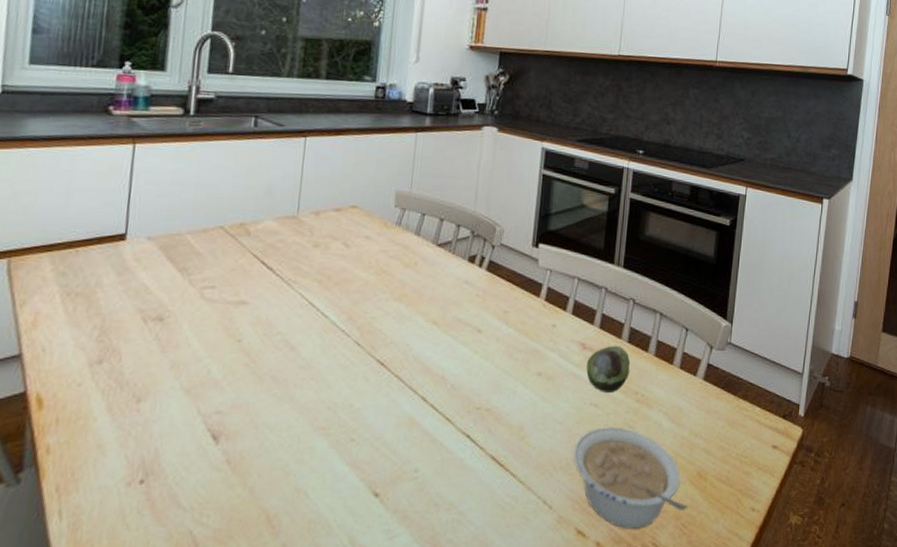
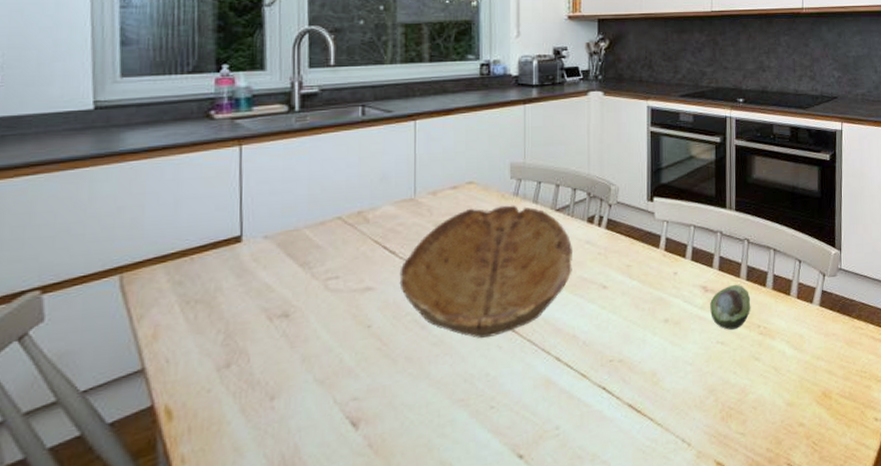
wooden bowl: none [273,232,451,368] -> present [399,205,573,339]
legume: present [573,427,688,529] -> none [705,360,817,455]

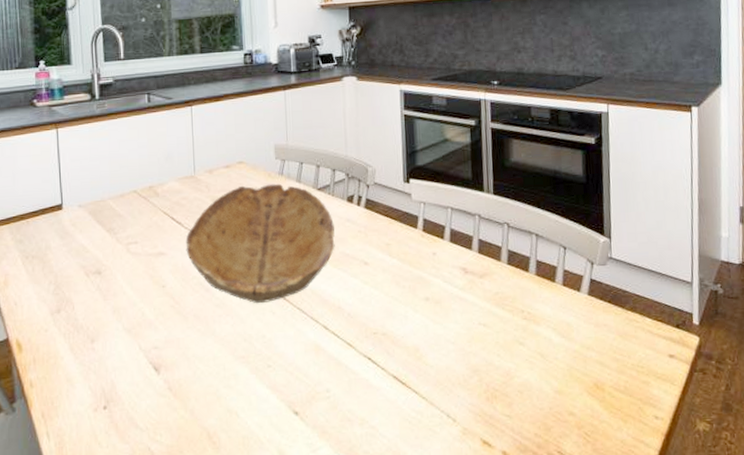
fruit: present [710,284,751,330] -> none [470,267,514,312]

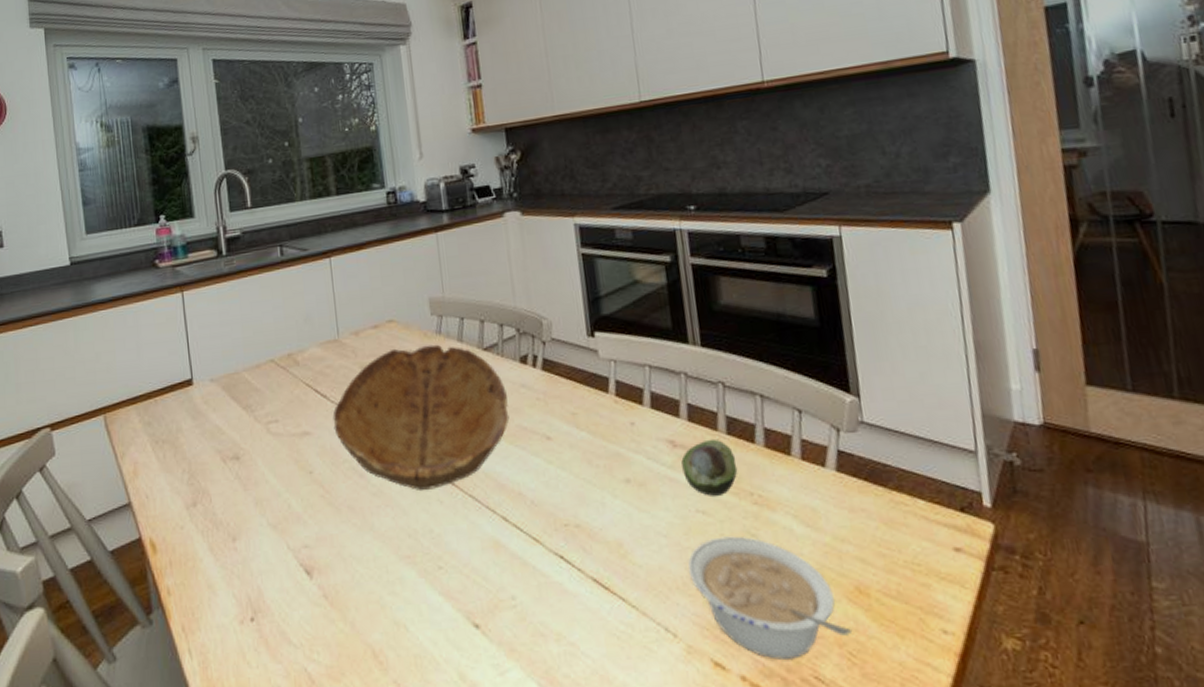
legume: none [468,344,589,439] -> present [688,536,853,660]
fruit: none [470,267,514,312] -> present [681,439,738,496]

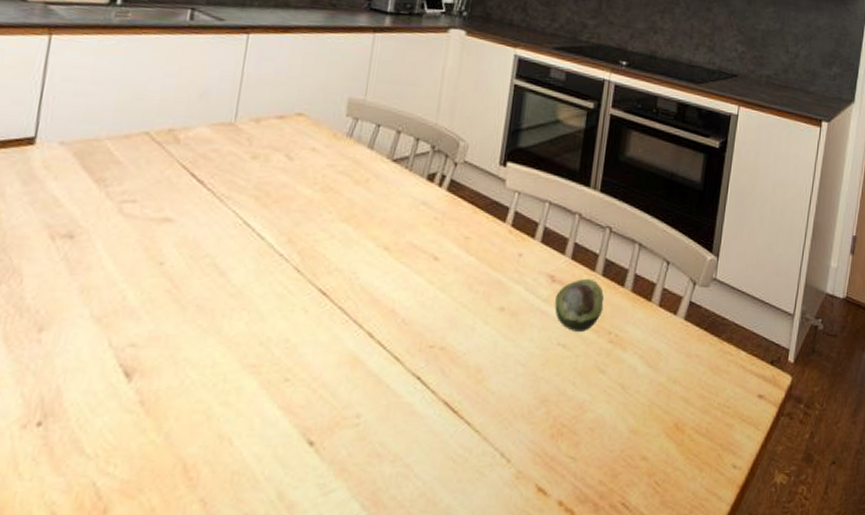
wooden bowl: present [332,344,510,492] -> none [202,143,406,298]
legume: present [688,536,853,660] -> none [536,370,663,487]

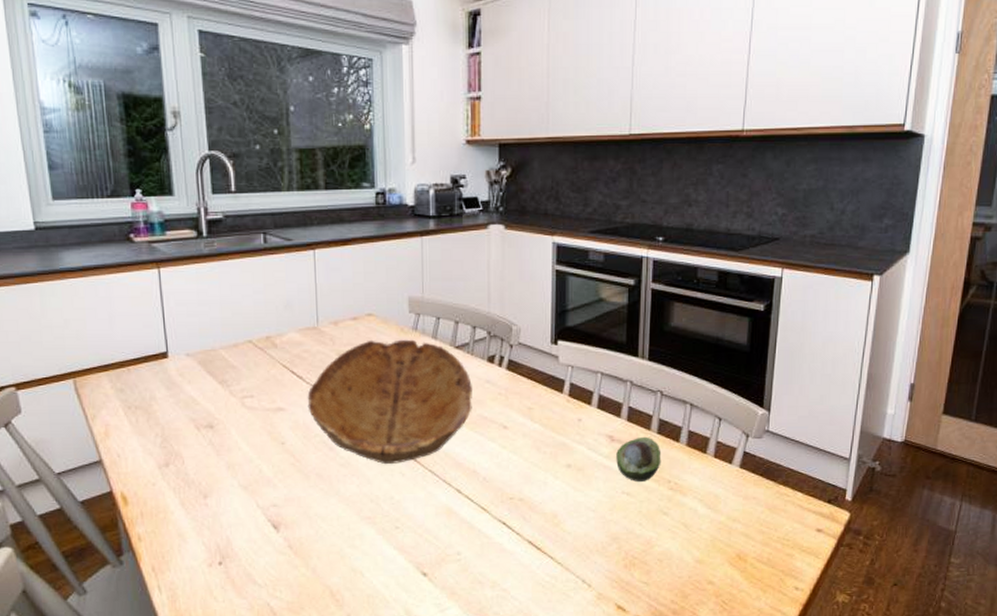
wooden bowl: none [202,143,406,298] -> present [307,339,473,465]

